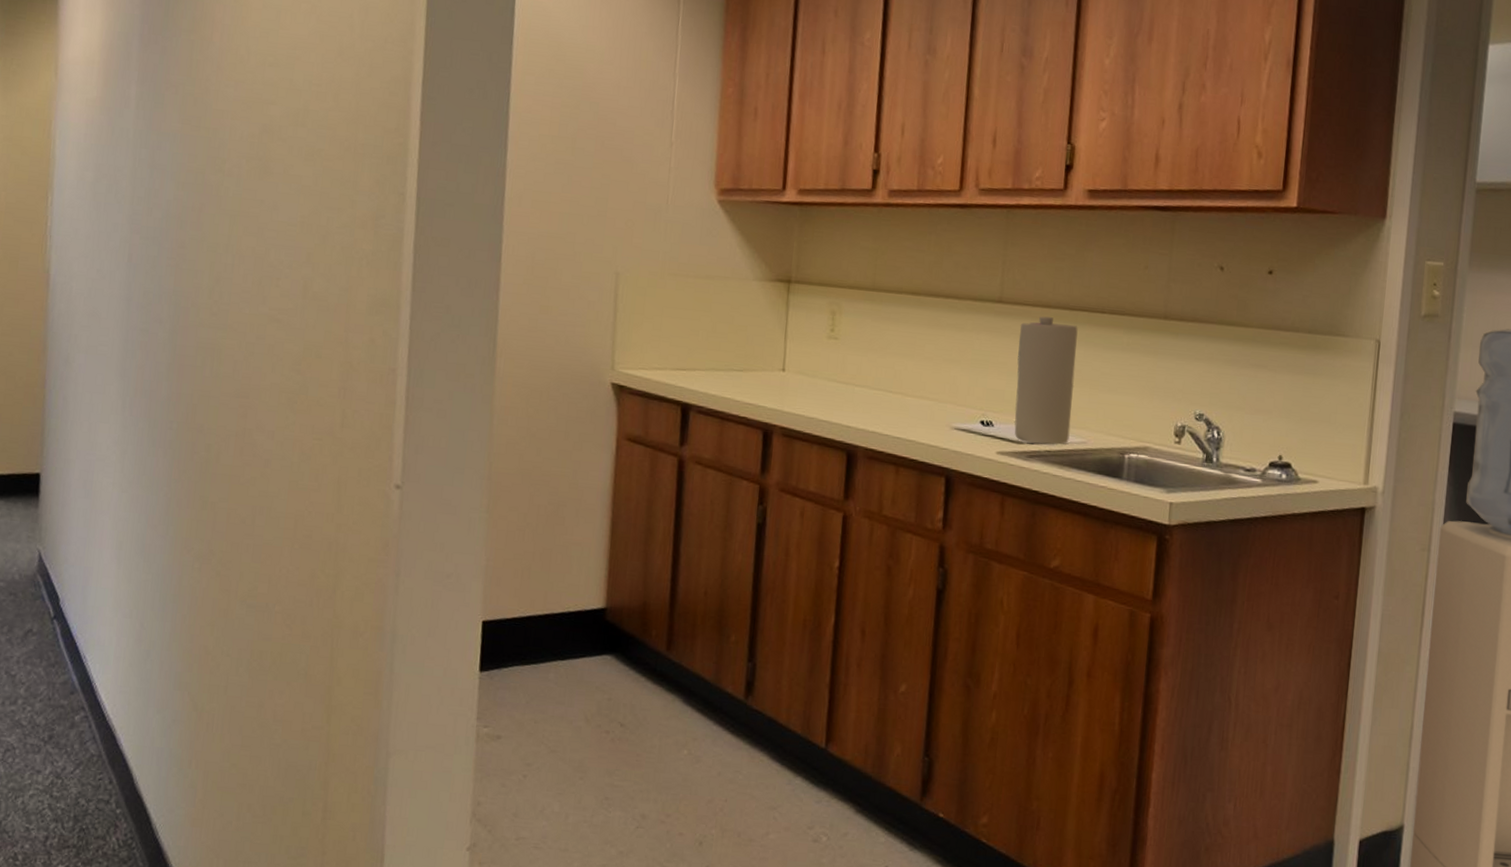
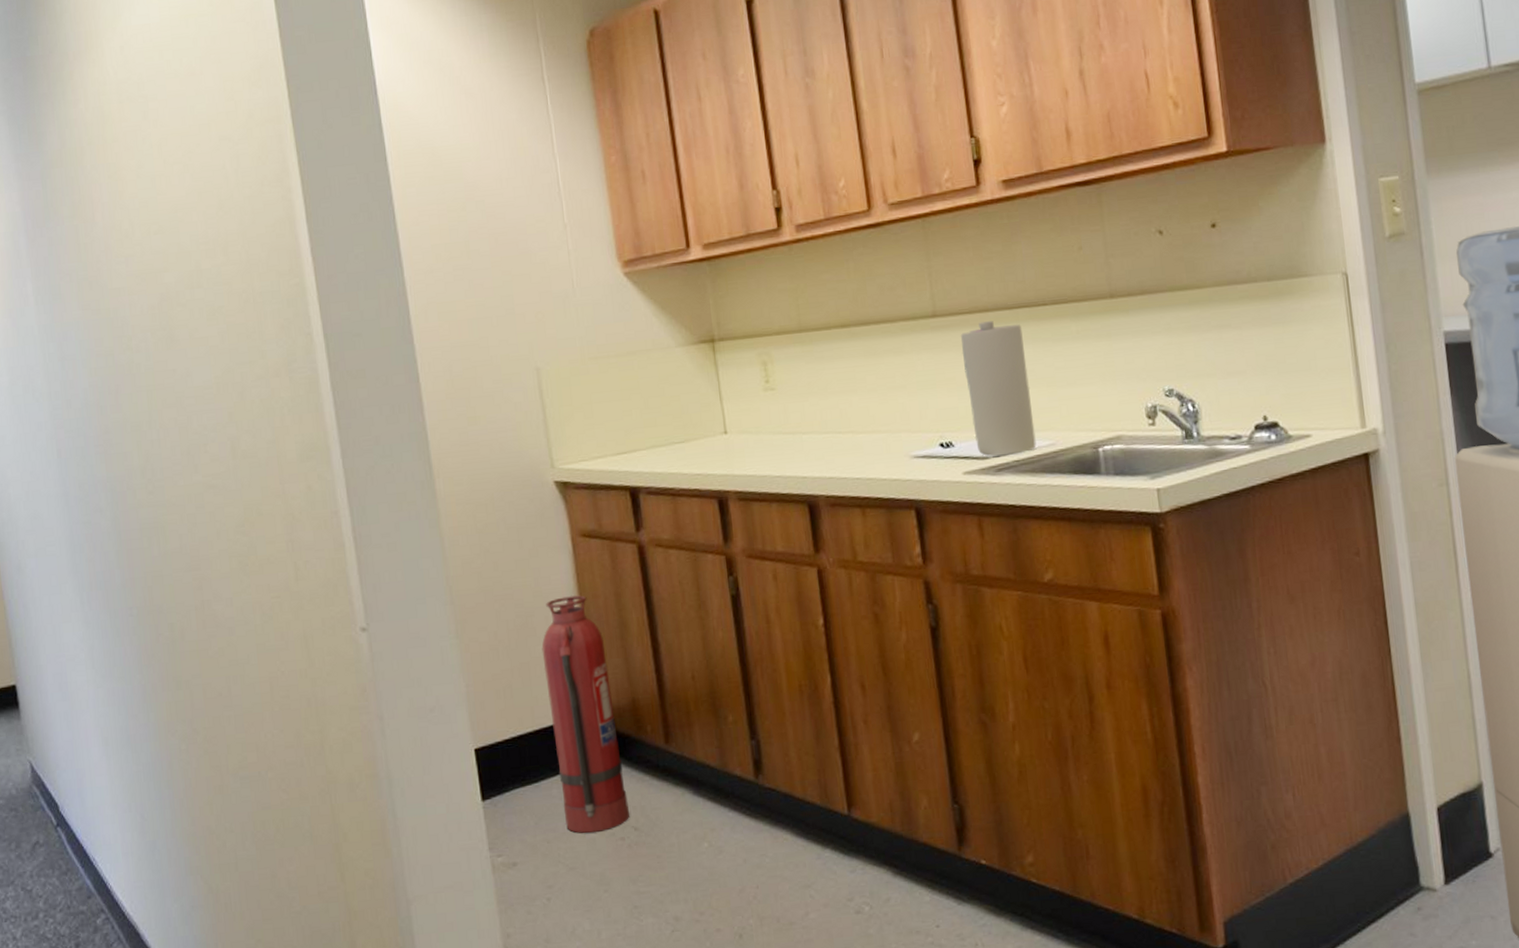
fire extinguisher: none [556,493,628,721] -> present [541,594,629,833]

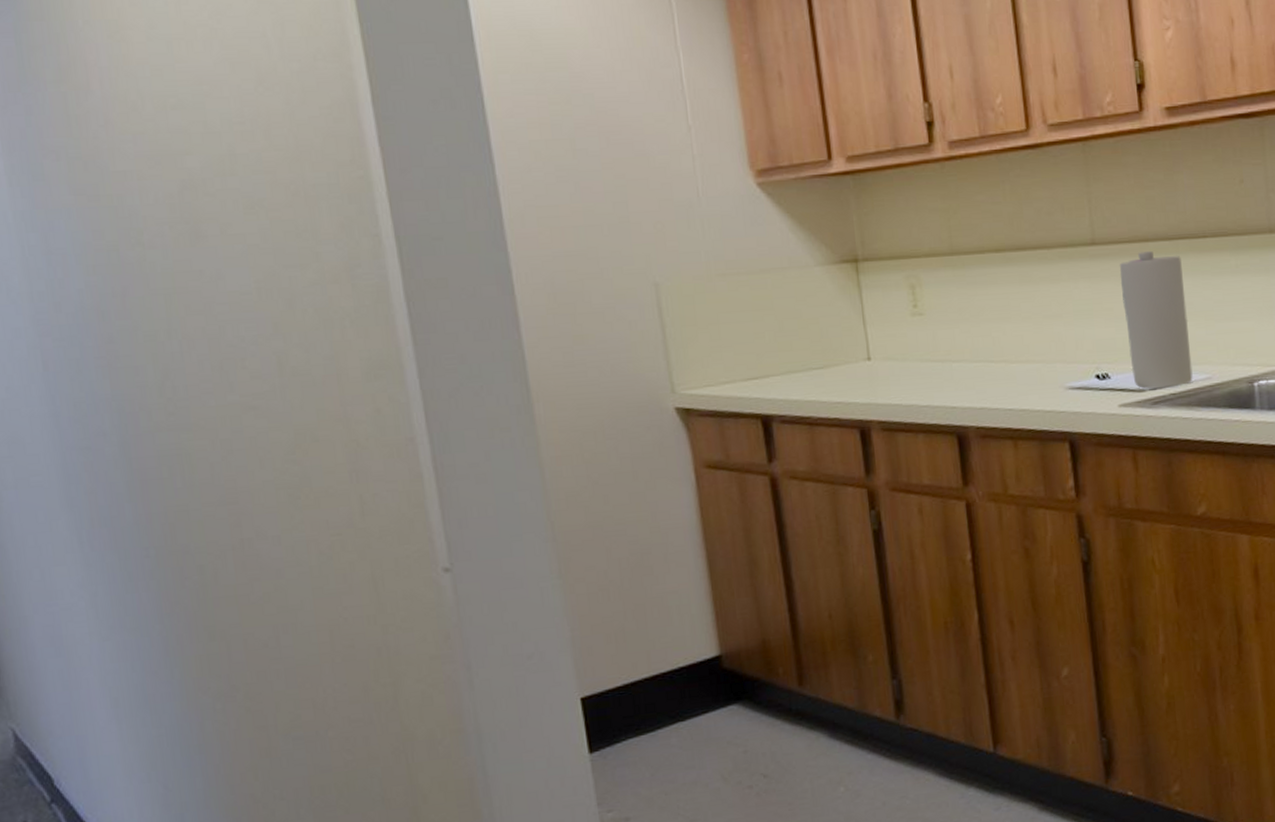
fire extinguisher: present [541,594,629,833] -> none [659,530,758,783]

